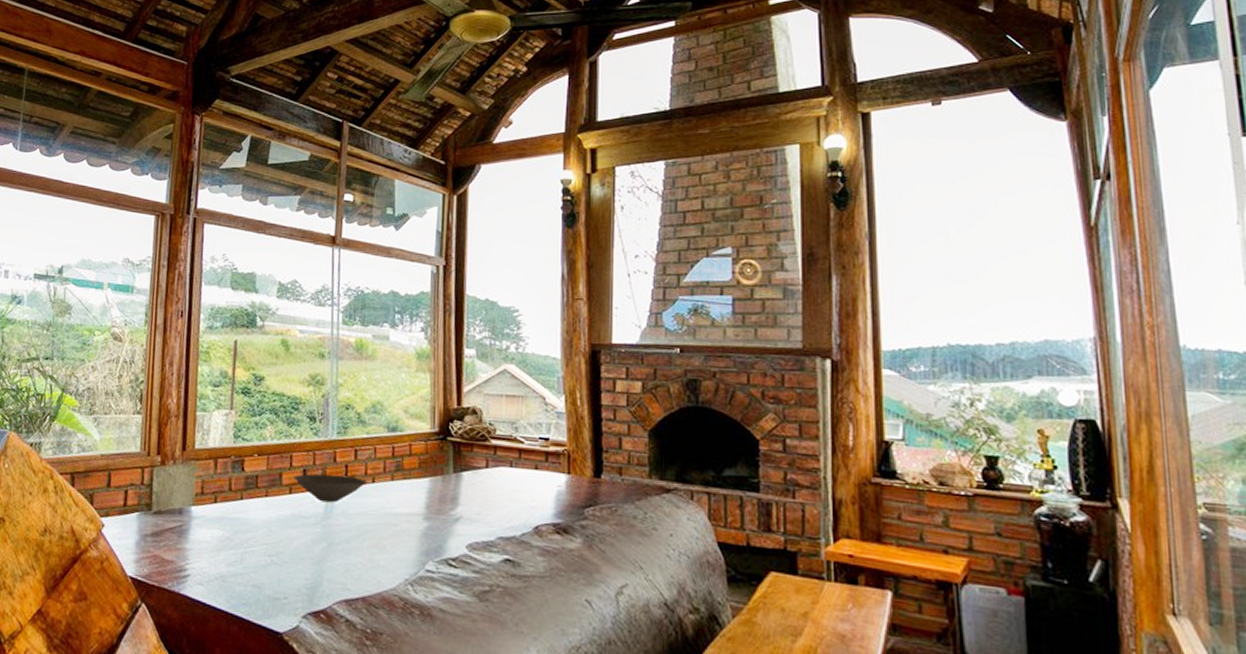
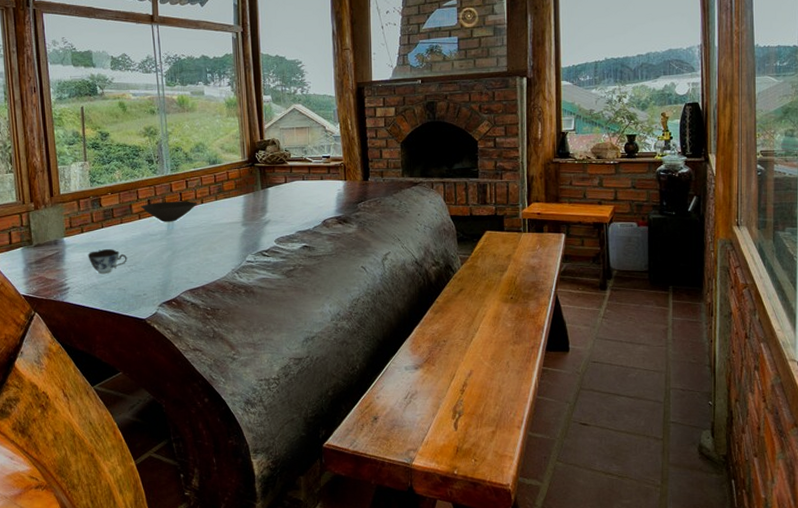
teacup: none [218,528,269,564] -> present [88,249,127,275]

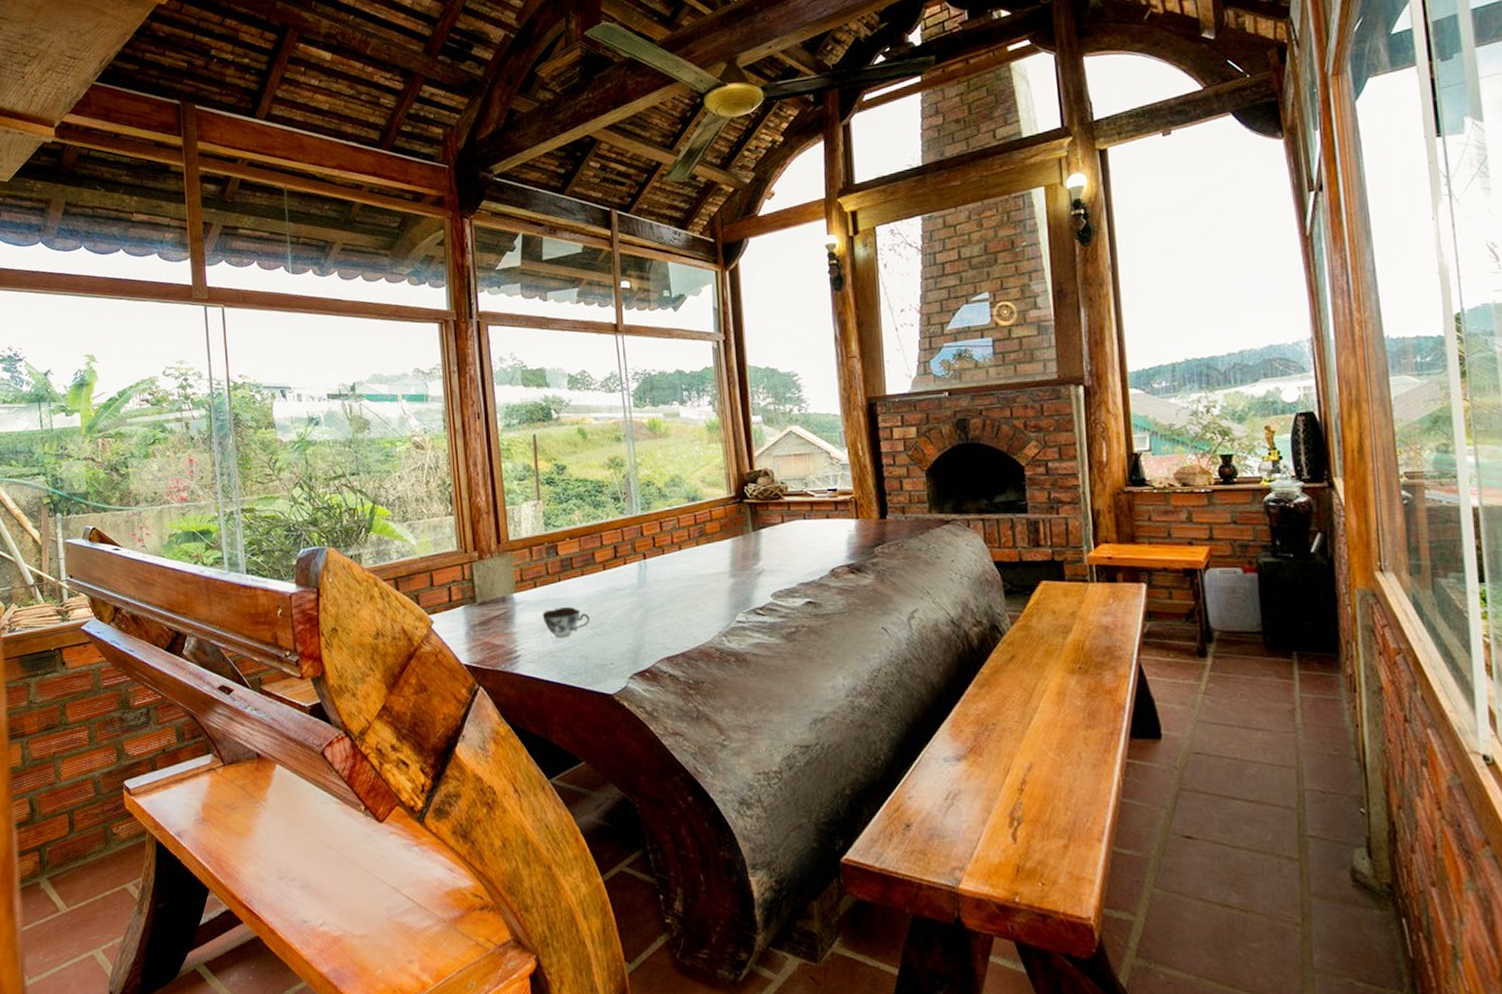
bowl: present [141,201,197,222] -> none [605,547,674,574]

